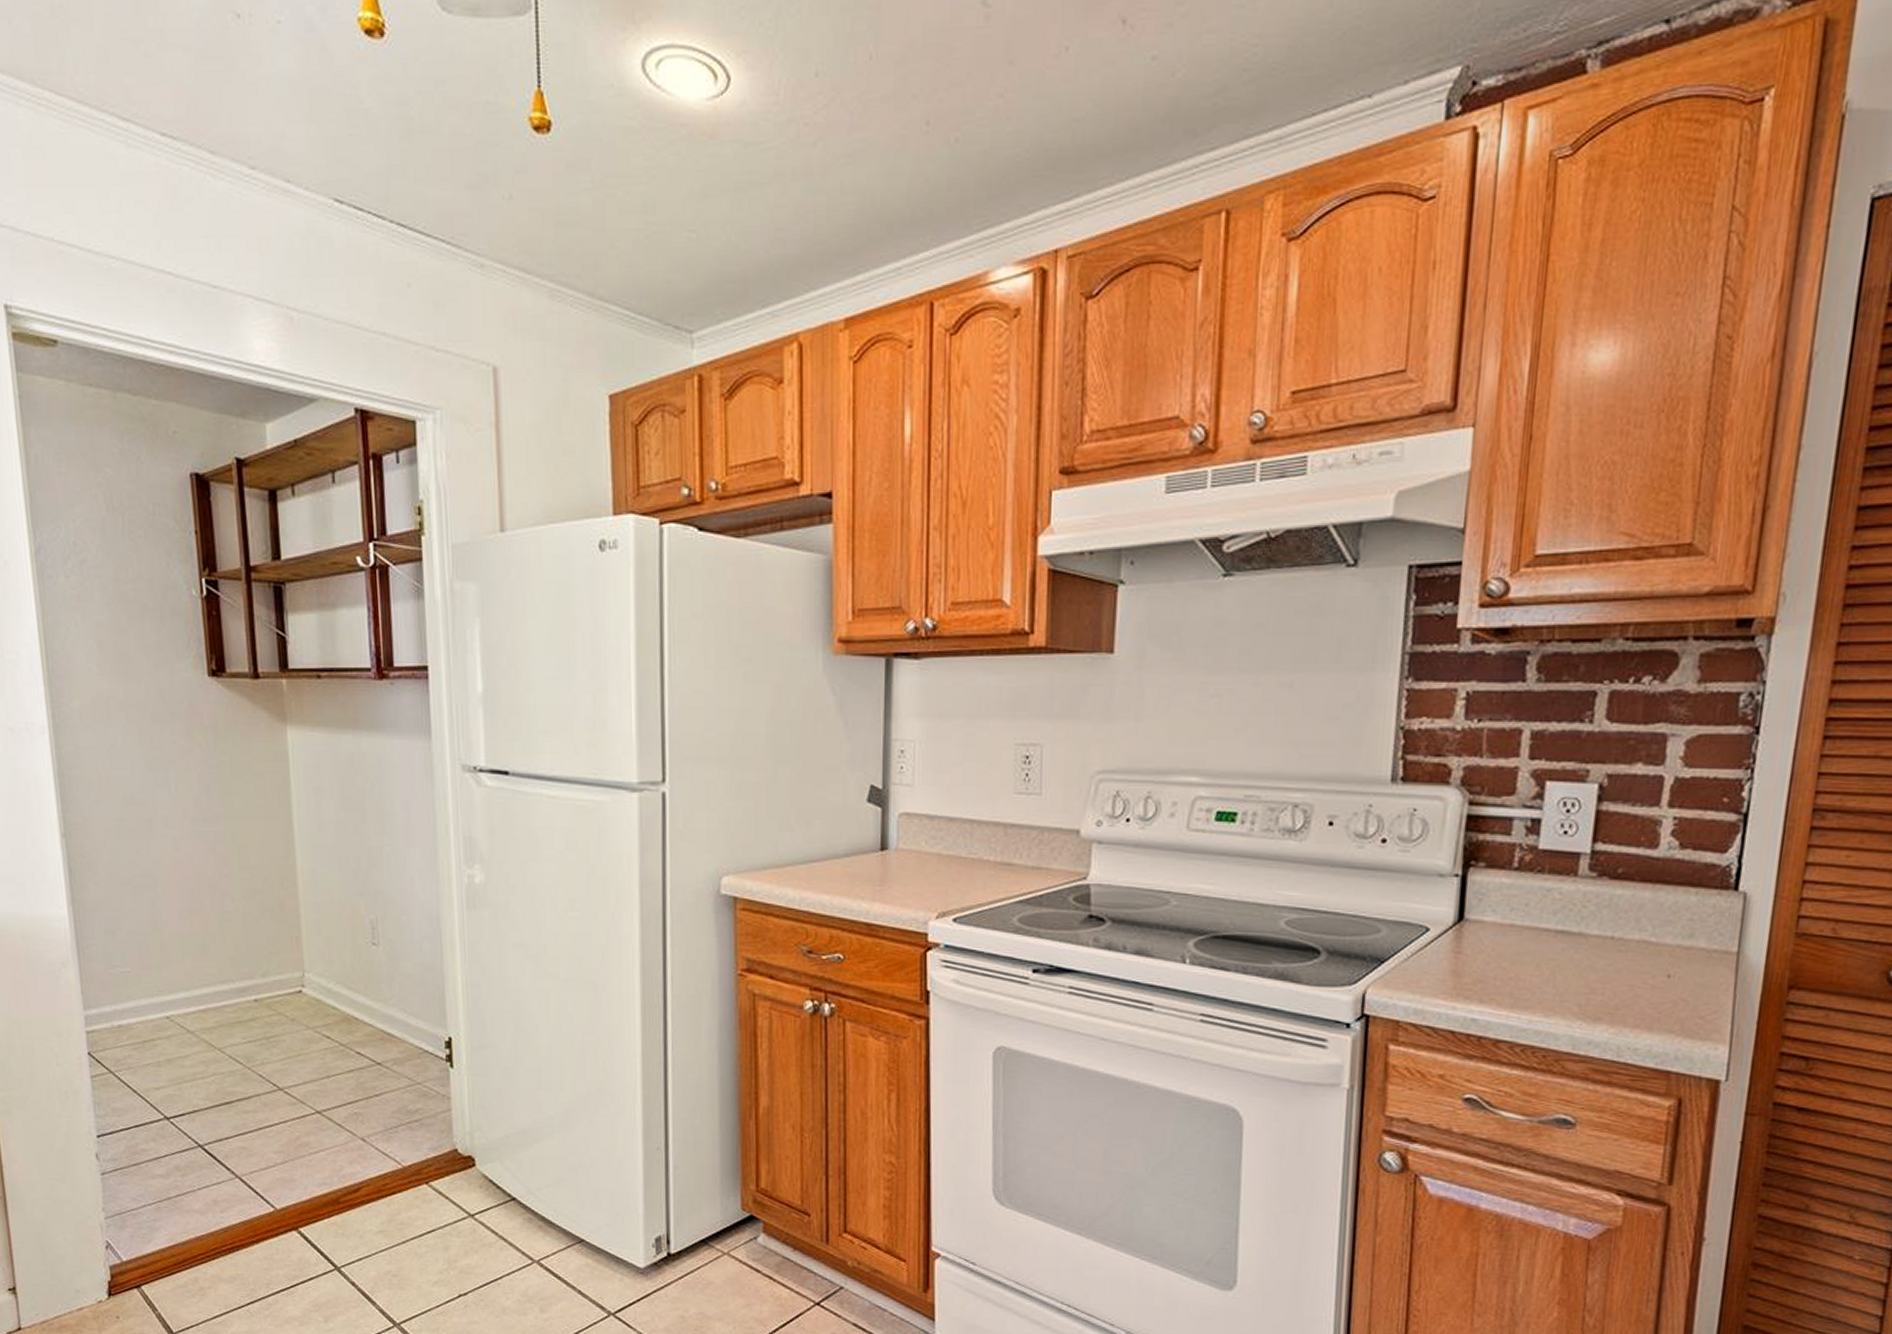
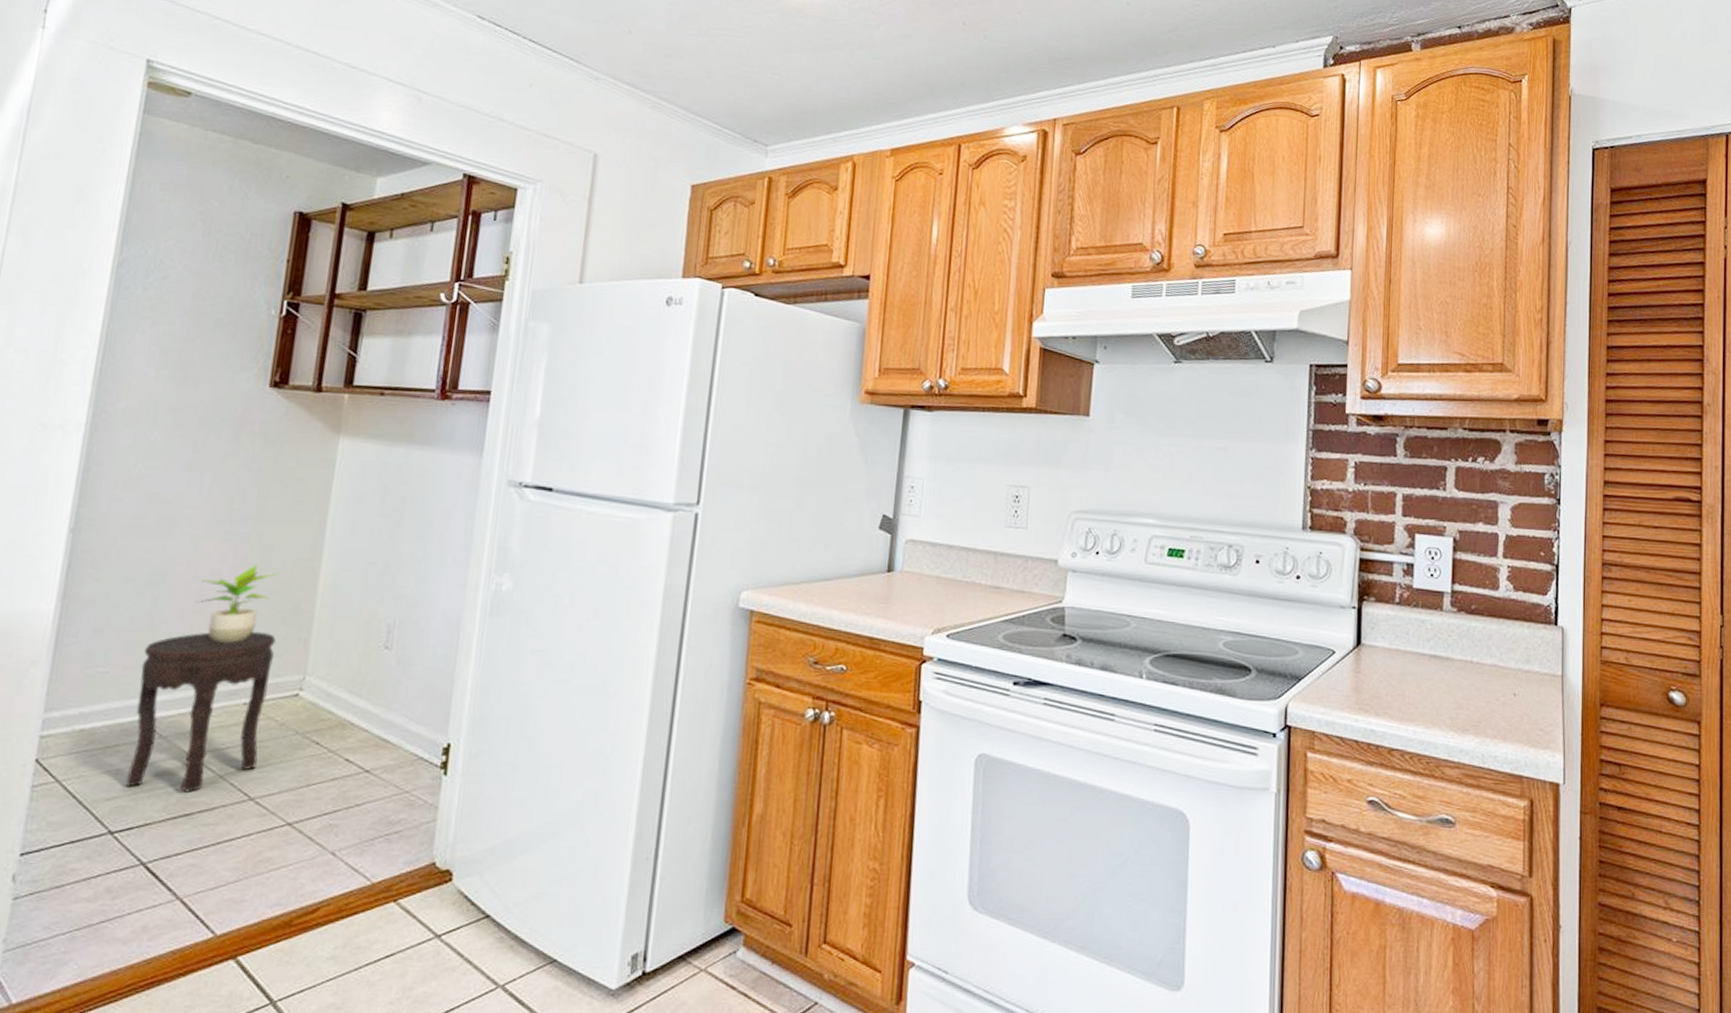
side table: none [154,930,278,1083] -> present [125,631,276,793]
potted plant: none [190,863,256,942] -> present [197,564,276,643]

